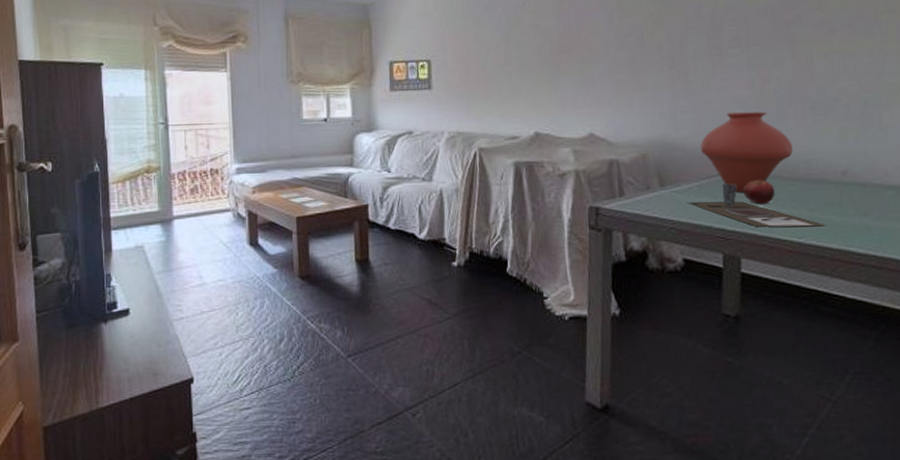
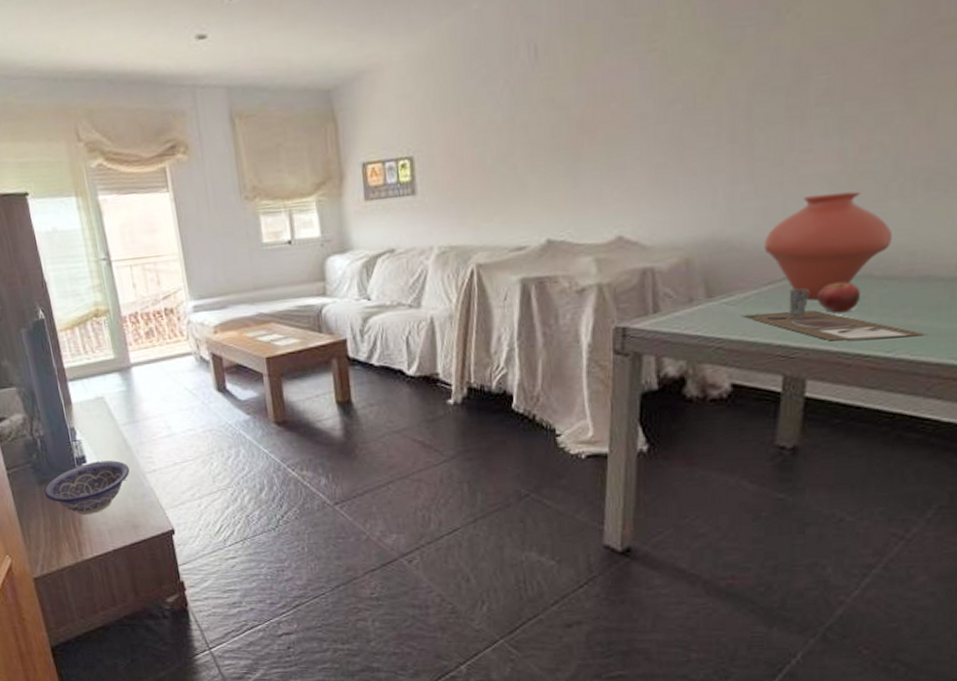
decorative bowl: none [71,307,158,360] -> present [44,460,130,514]

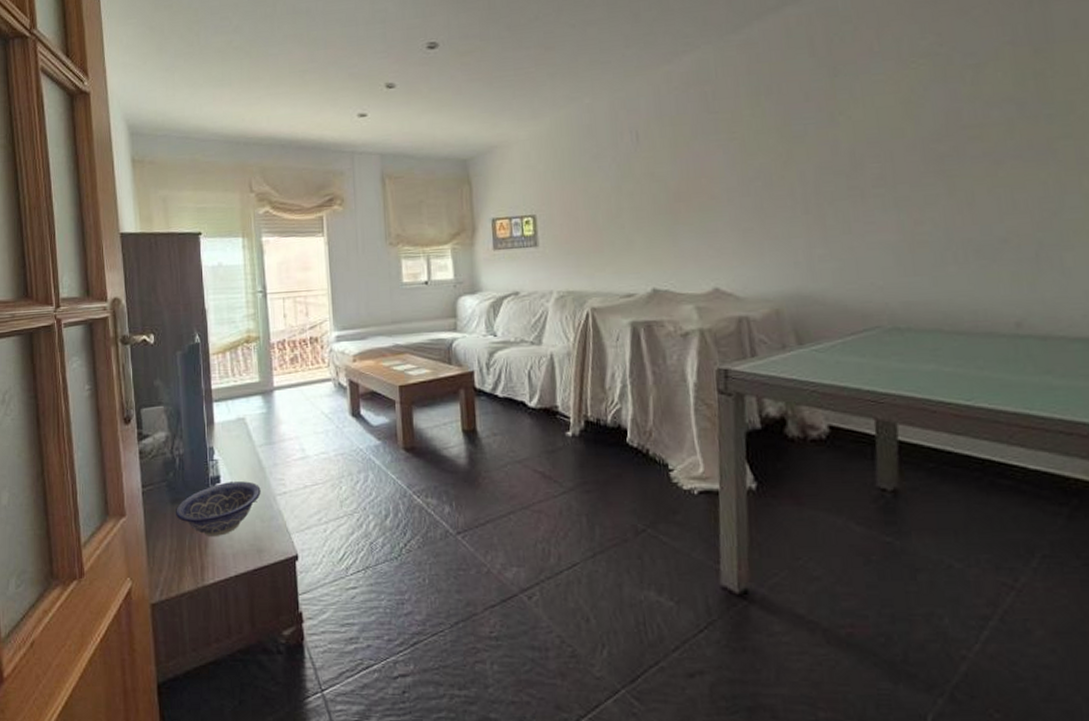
place setting: present [739,288,926,341] -> none [829,339,999,389]
vase: present [765,191,892,300] -> none [843,257,954,351]
fruit: present [817,281,860,313] -> none [896,334,934,363]

